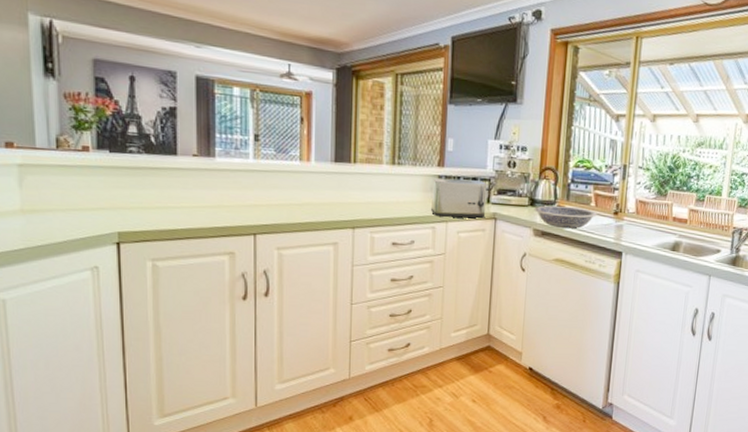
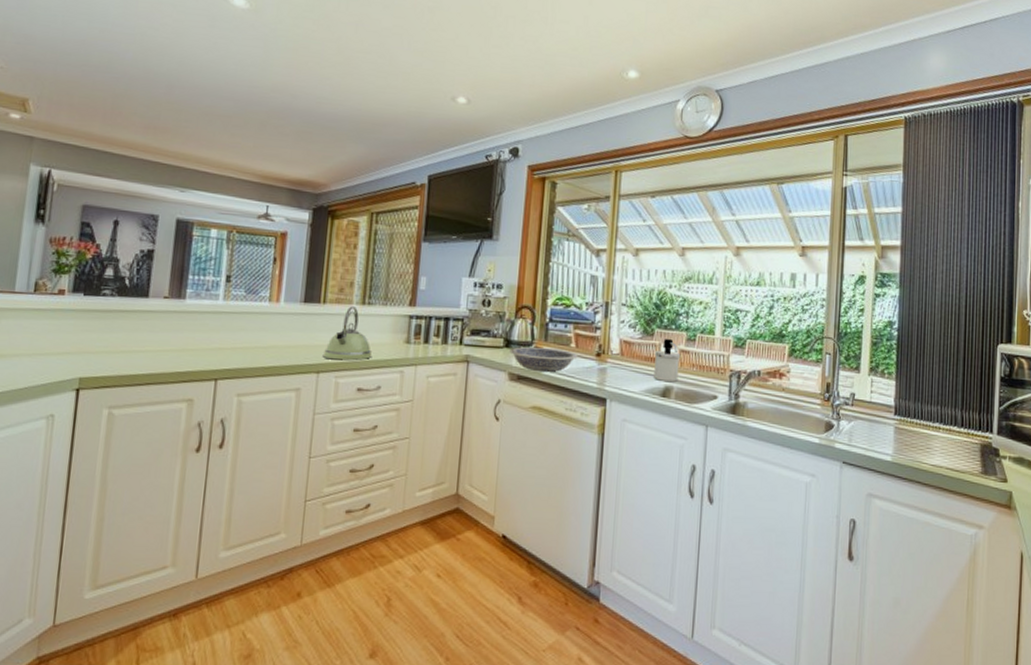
kettle: none [356,166,405,218] -> present [322,306,372,361]
toaster: present [431,177,490,219] -> none [400,317,463,362]
soap dispenser: none [665,198,691,238] -> present [654,338,681,383]

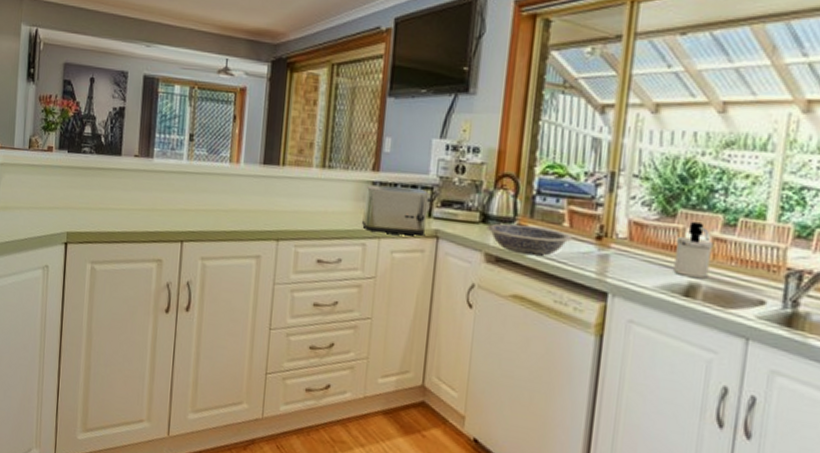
kettle: present [322,306,372,361] -> none [282,169,333,230]
toaster: none [400,317,463,362] -> present [362,184,432,237]

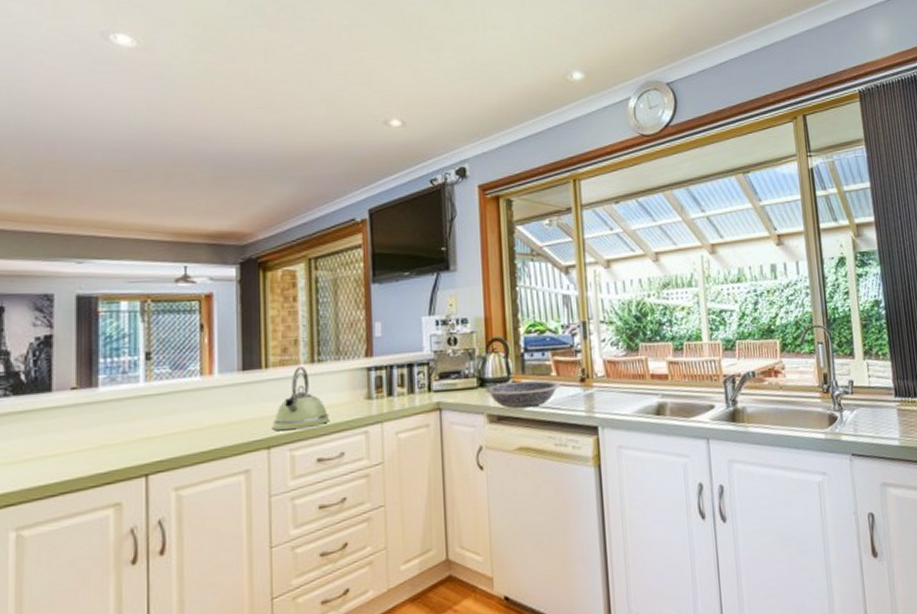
kettle: none [282,169,333,230] -> present [271,366,330,432]
toaster: present [362,184,432,237] -> none [361,366,430,419]
soap dispenser: present [673,221,714,279] -> none [641,351,671,399]

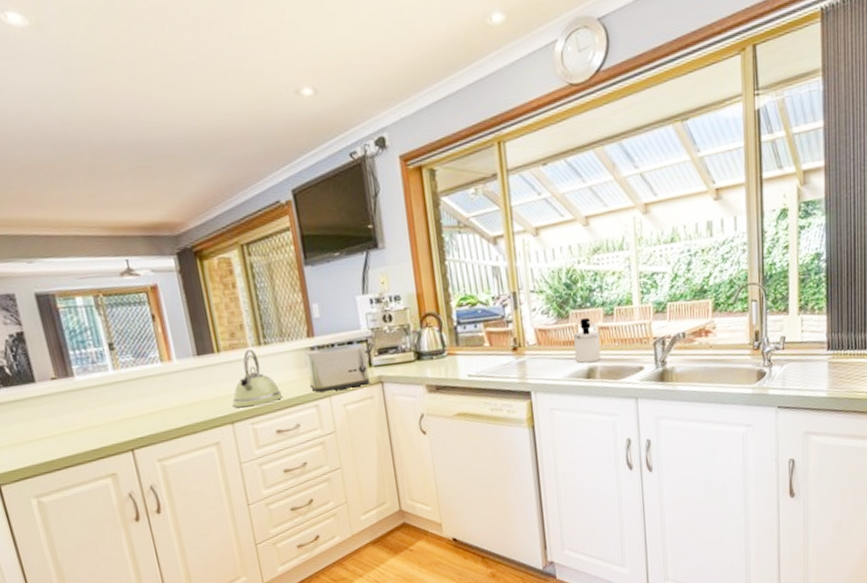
toaster: none [361,366,430,419] -> present [305,343,370,394]
bowl: present [485,380,561,410] -> none [422,351,494,379]
soap dispenser: none [641,351,671,399] -> present [572,317,601,363]

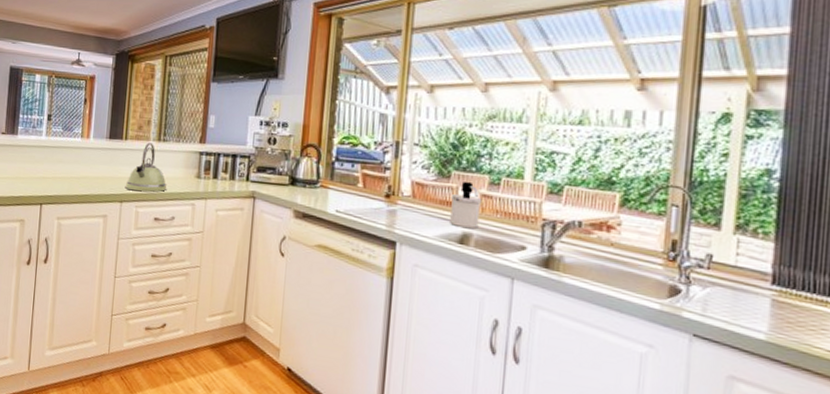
toaster: present [305,343,370,394] -> none [192,154,249,197]

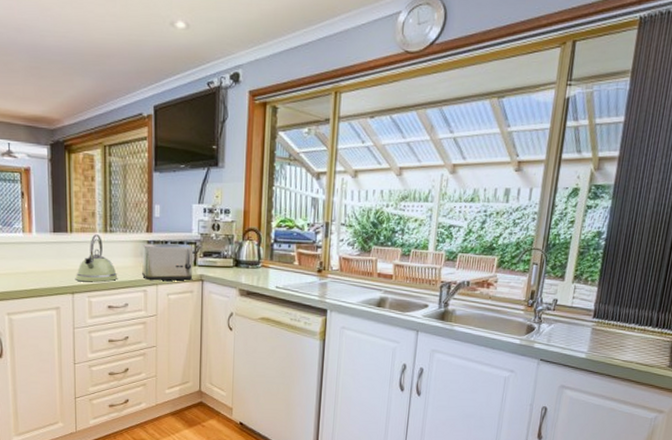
toaster: none [192,154,249,197] -> present [142,243,196,281]
soap dispenser: present [450,181,482,229] -> none [370,254,396,294]

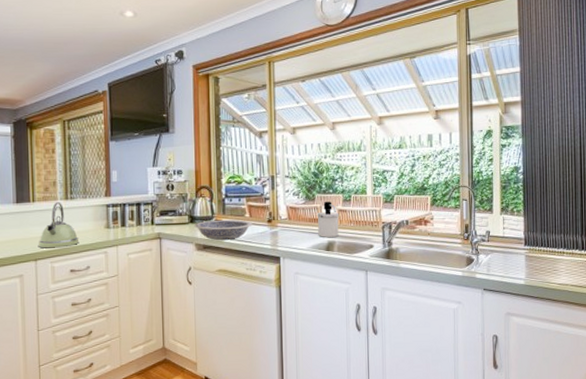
toaster: present [142,243,196,281] -> none [102,205,153,243]
bowl: none [239,265,301,289] -> present [194,219,252,241]
soap dispenser: none [370,254,396,294] -> present [316,201,340,238]

